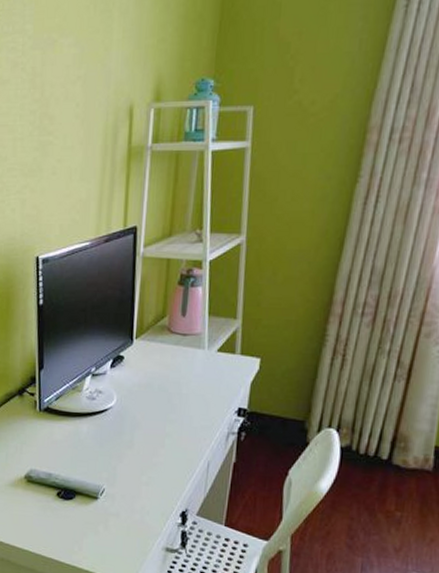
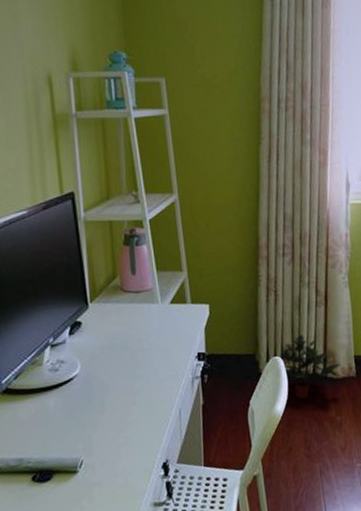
potted plant: none [333,409,416,483] -> present [278,334,342,400]

